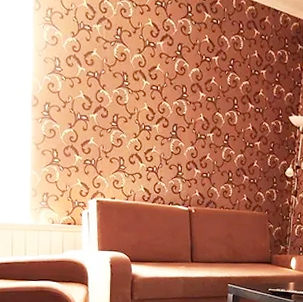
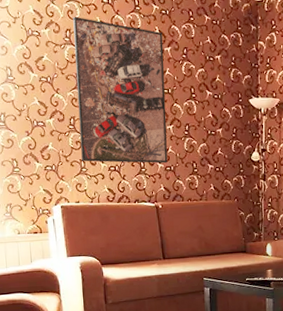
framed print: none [121,15,212,170] -> present [73,16,168,164]

